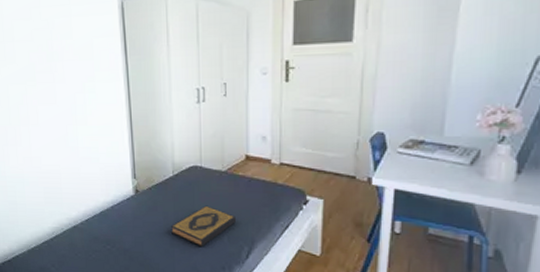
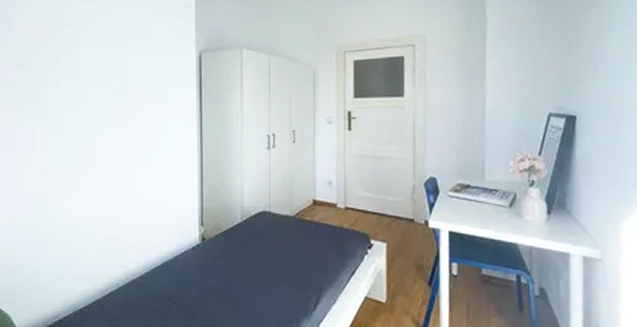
hardback book: present [170,205,236,246] -> none [236,252,303,298]

